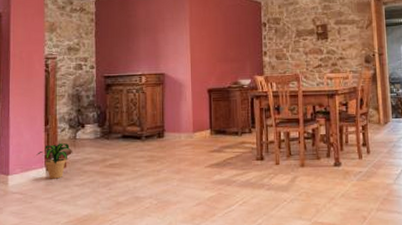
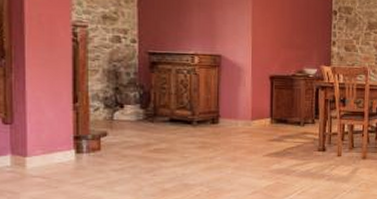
potted plant: present [36,143,72,179] -> none [62,124,108,163]

